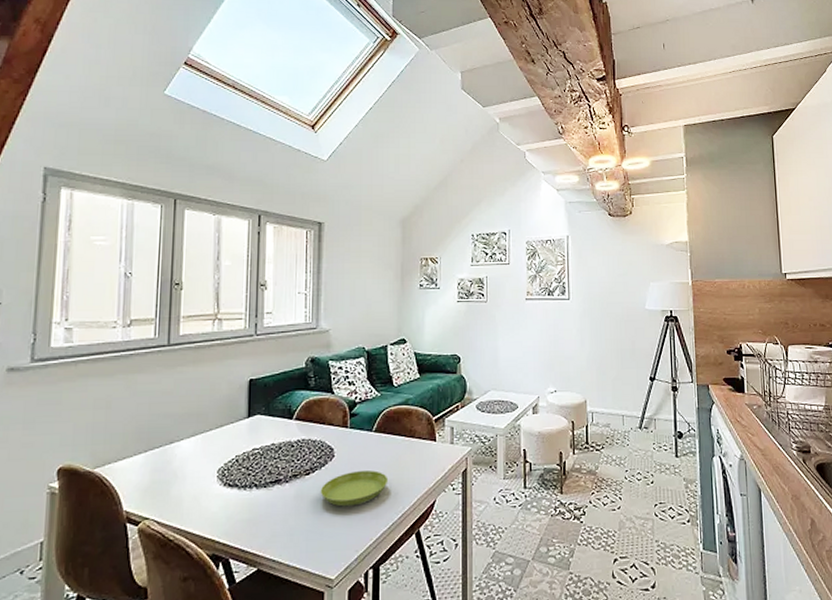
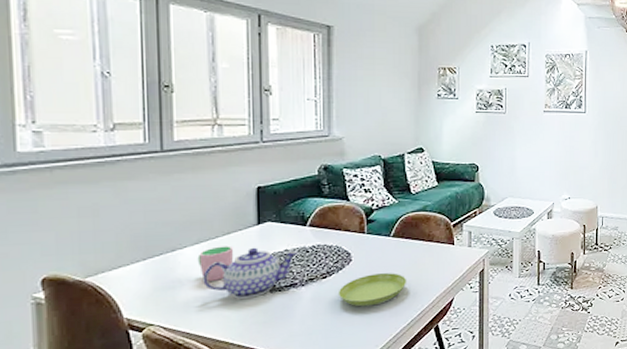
cup: none [192,439,225,475] -> present [197,246,234,281]
teapot: none [196,441,284,495] -> present [203,247,299,300]

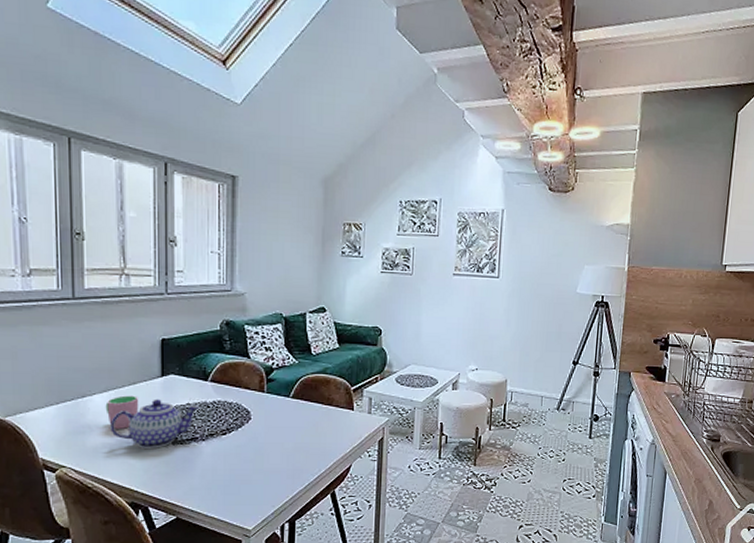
saucer: present [338,273,407,307] -> none [237,434,305,466]

